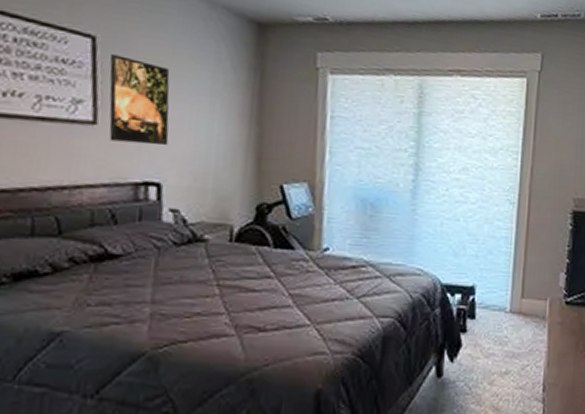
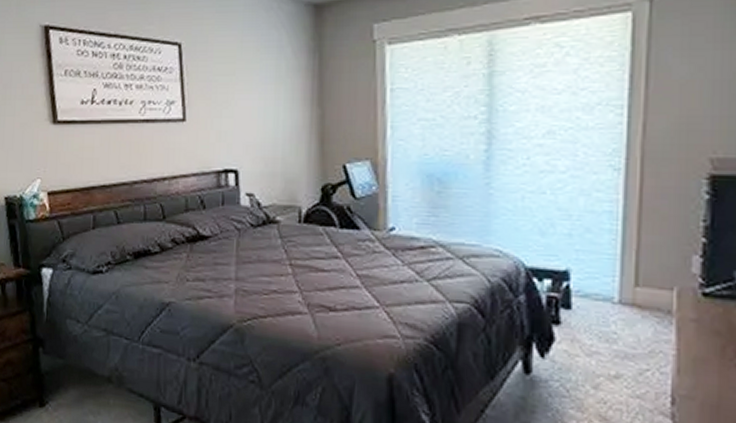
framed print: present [109,54,170,146] -> none [193,57,242,135]

